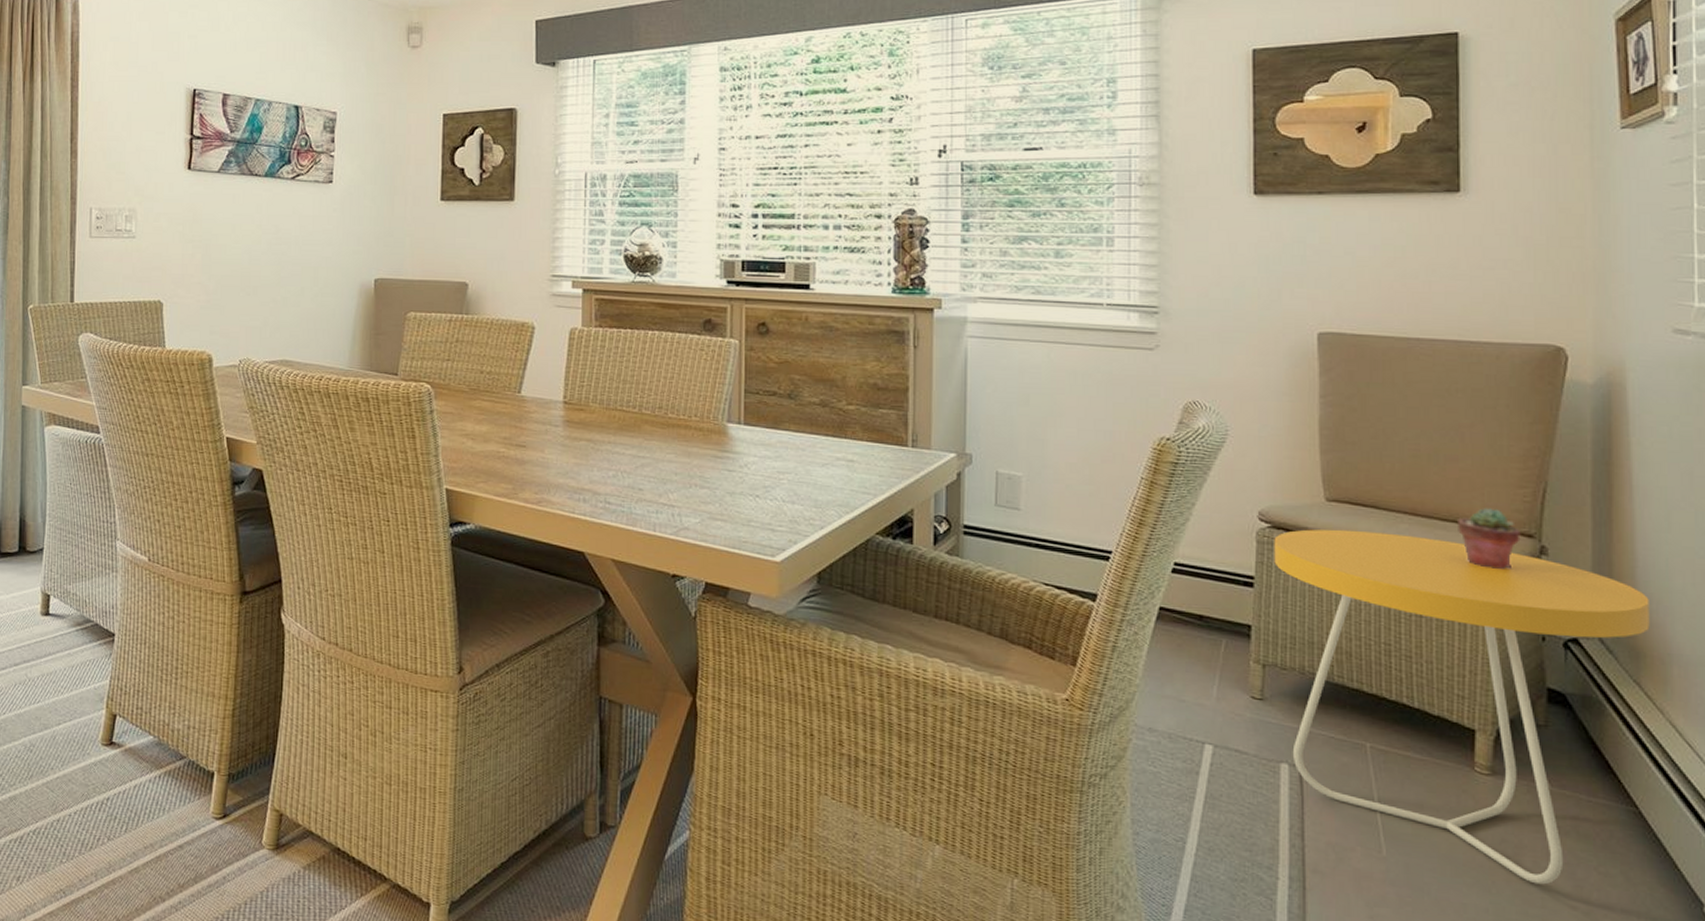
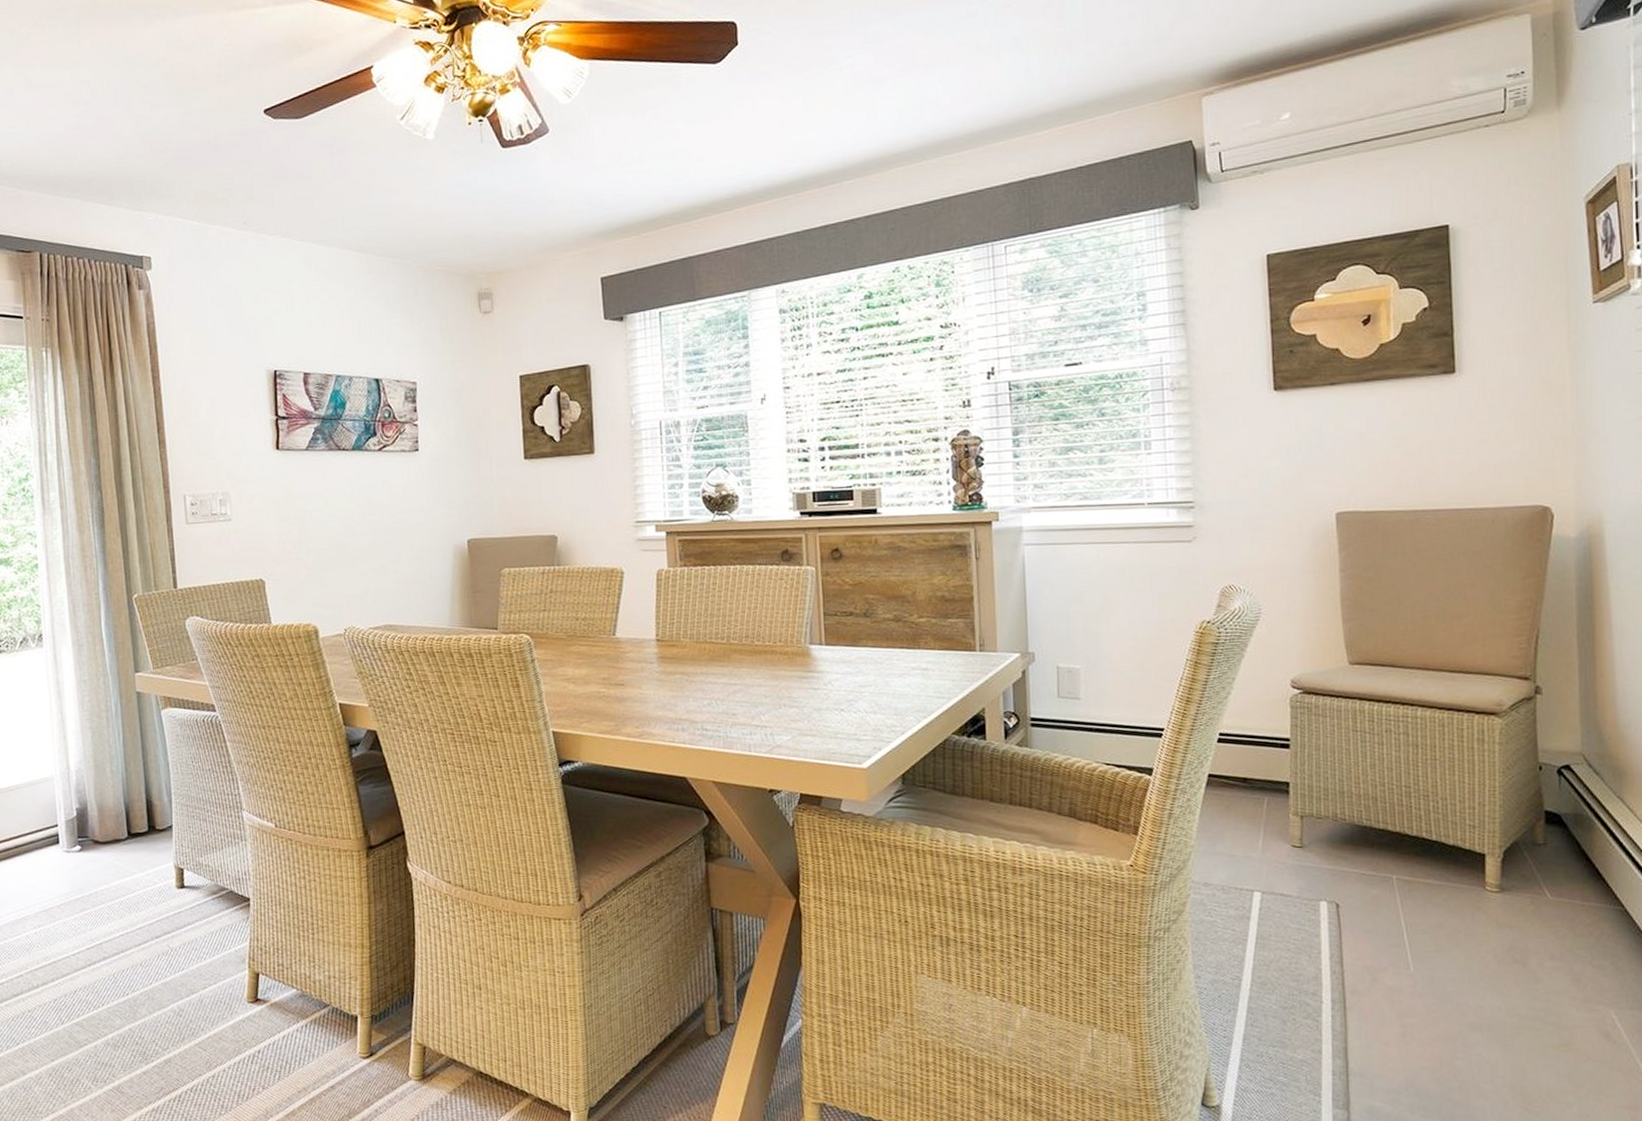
side table: present [1274,529,1650,885] -> none [1306,688,1630,982]
potted succulent: present [1458,508,1521,569] -> none [1464,657,1518,711]

